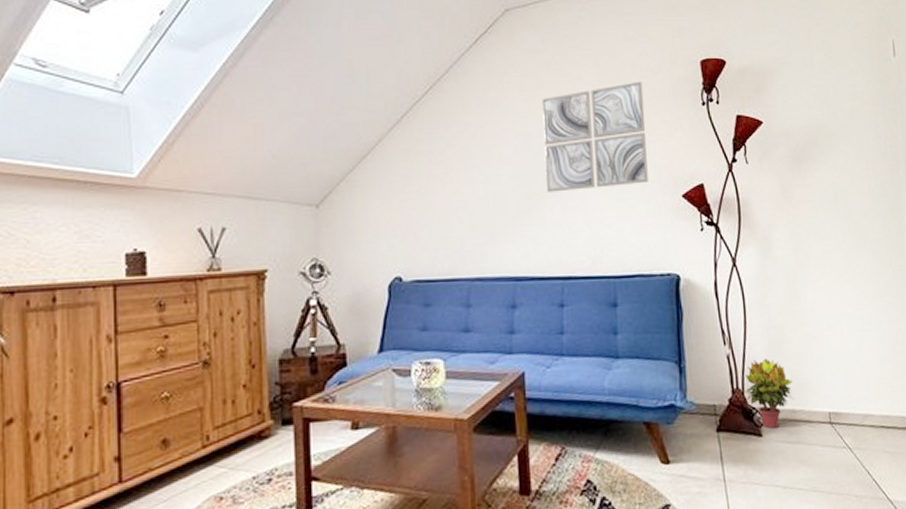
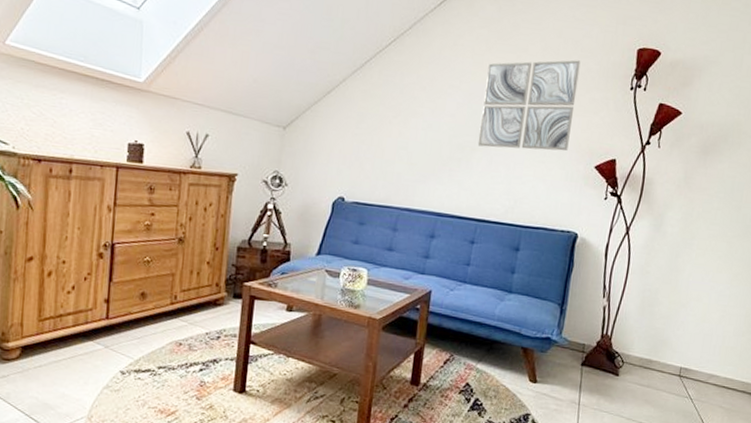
potted plant: present [745,359,794,429] -> none [612,314,655,372]

